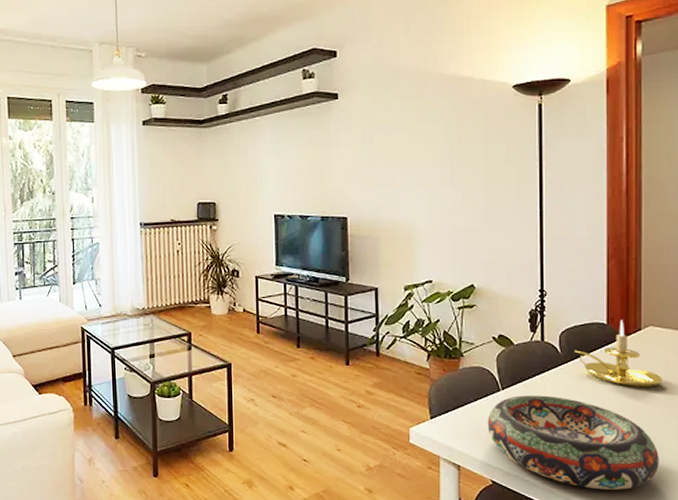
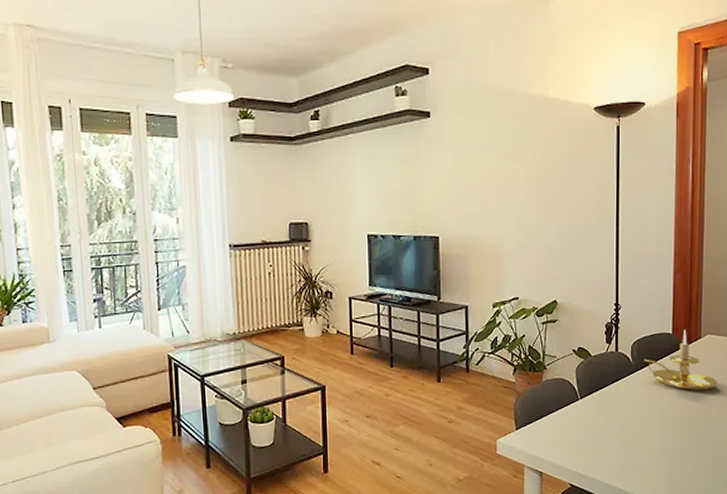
decorative bowl: present [487,395,659,490] -> none [567,402,713,486]

